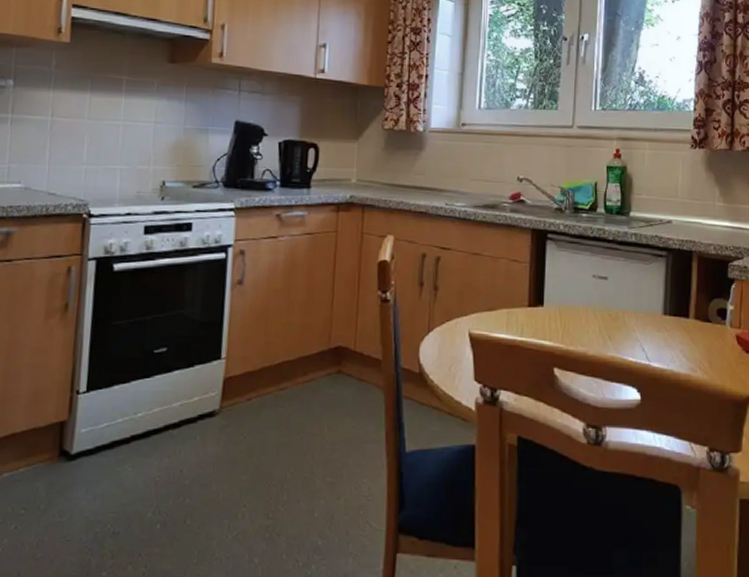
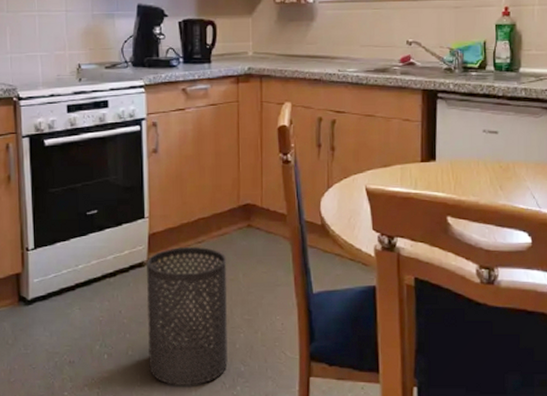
trash can: none [209,393,311,565] -> present [146,246,229,386]

